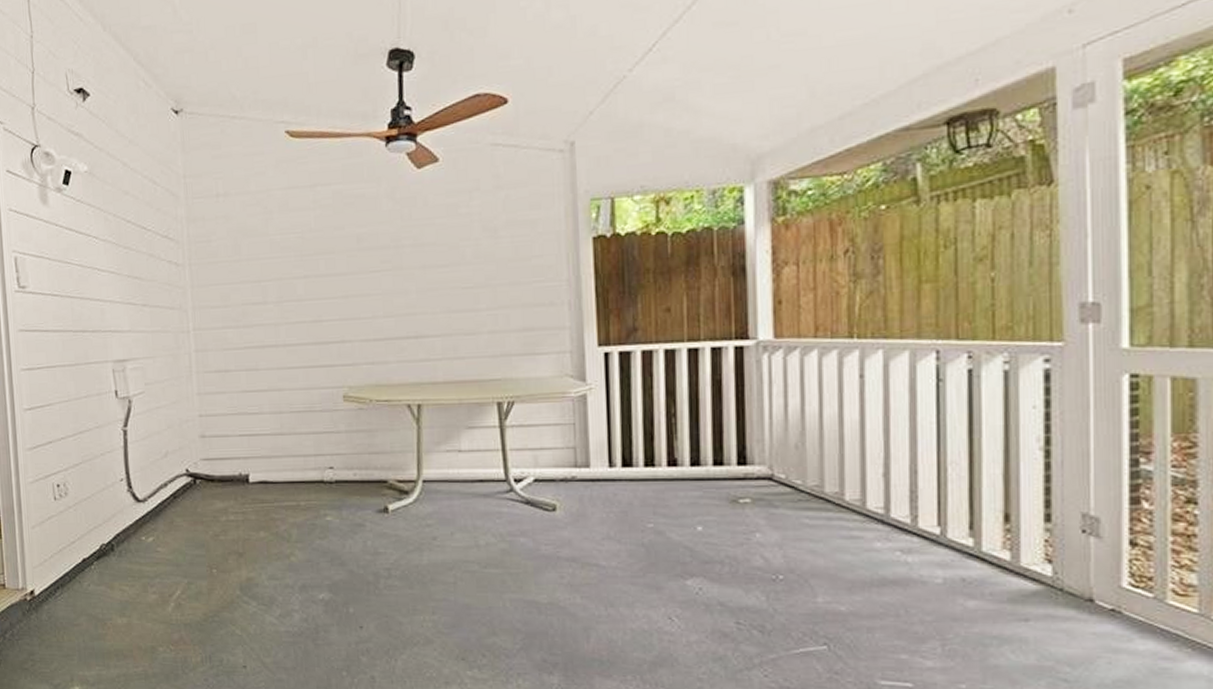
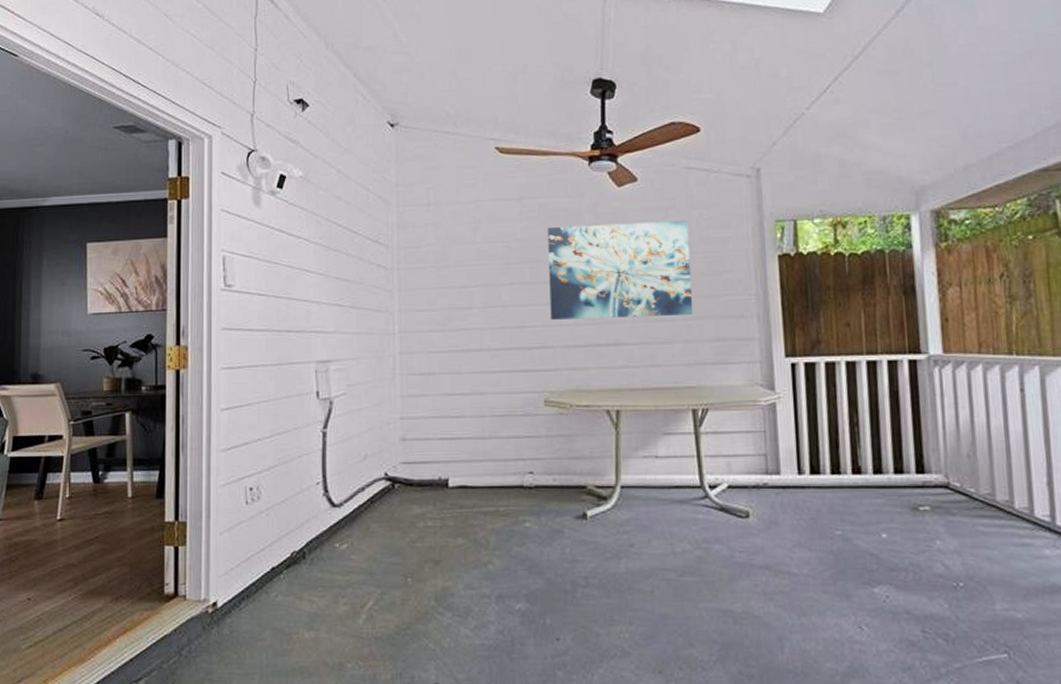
wall art: none [343,202,499,313] -> present [547,220,693,320]

